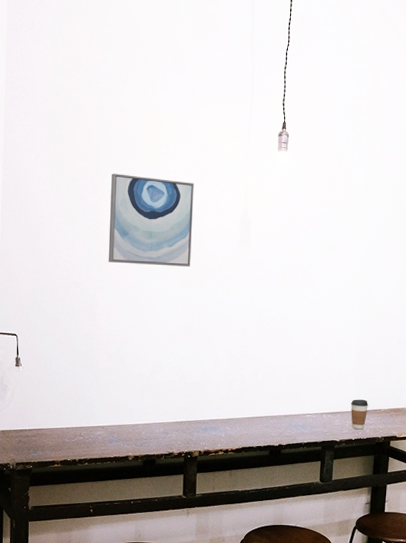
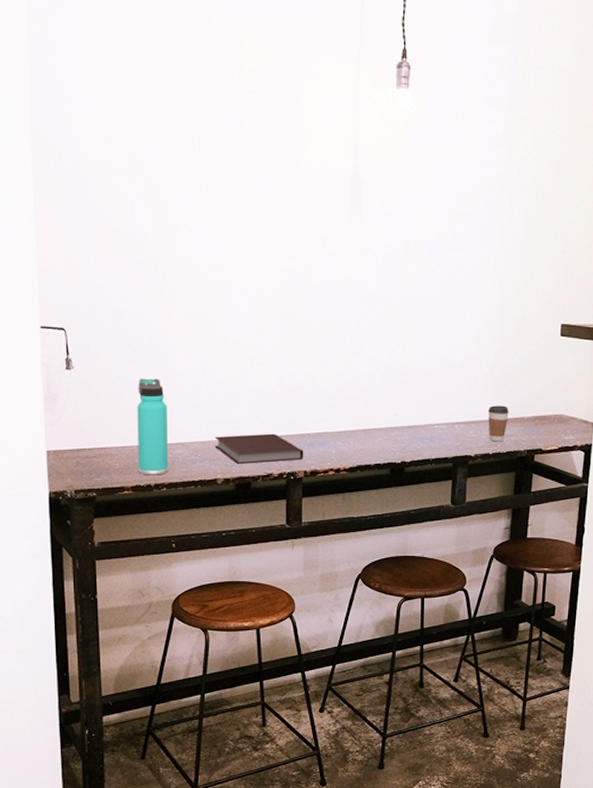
thermos bottle: none [67,374,92,452] -> present [137,378,168,475]
wall art: present [108,173,194,267] -> none [178,115,289,241]
notebook: none [127,419,199,445] -> present [214,433,304,465]

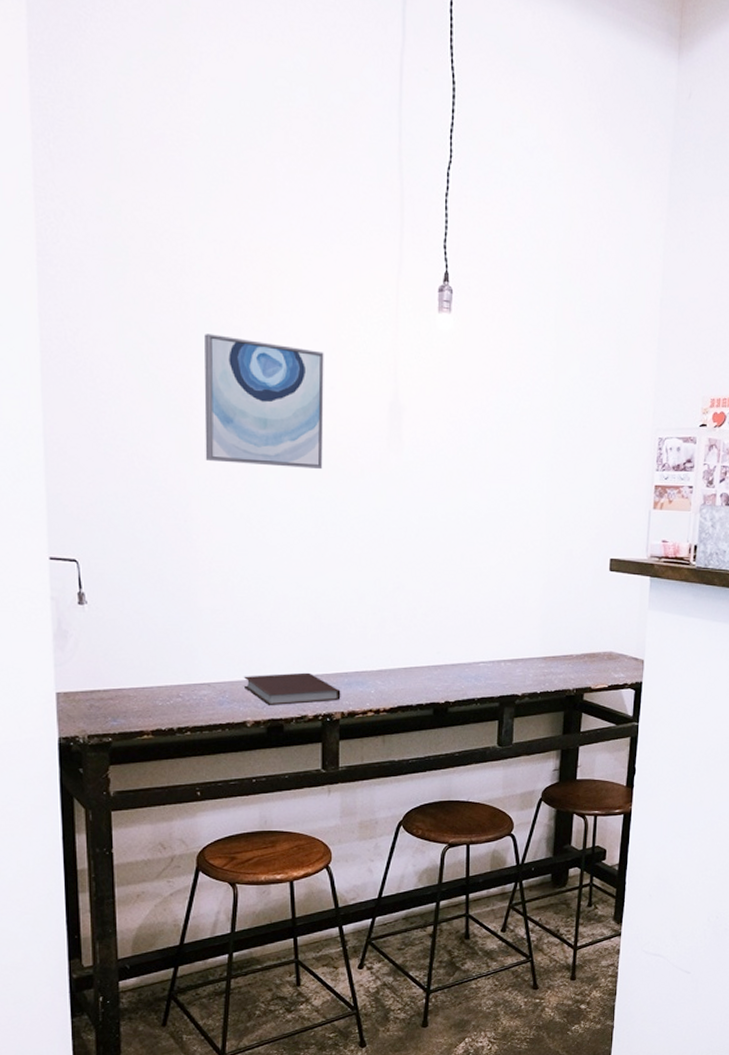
thermos bottle: present [137,378,168,475] -> none [158,614,193,718]
wall art: none [178,115,289,241] -> present [204,334,324,469]
coffee cup: present [488,405,509,442] -> none [535,642,557,680]

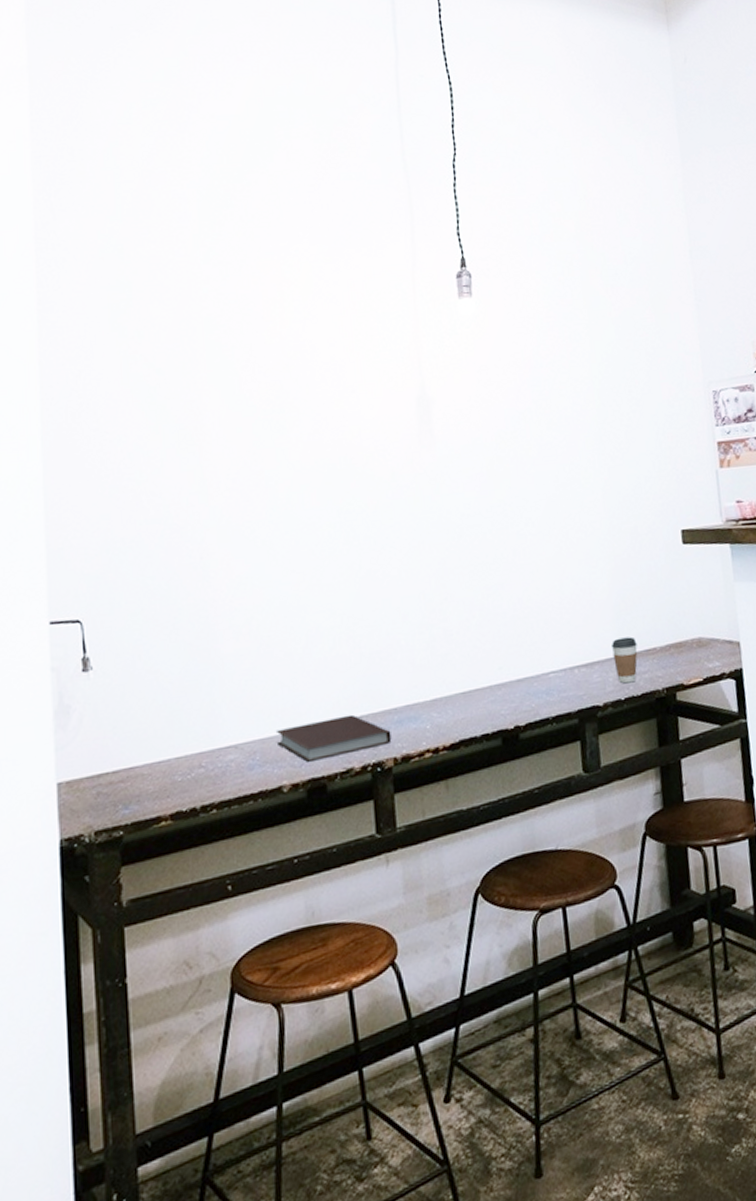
wall art: present [204,334,324,469] -> none [214,354,350,488]
coffee cup: none [535,642,557,680] -> present [612,637,638,684]

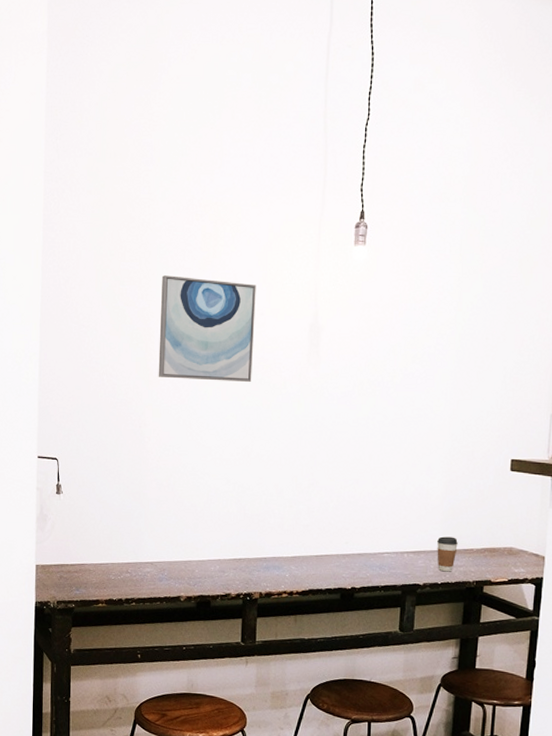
wall art: none [214,354,350,488] -> present [158,275,256,382]
notebook: present [275,714,392,763] -> none [179,556,260,584]

